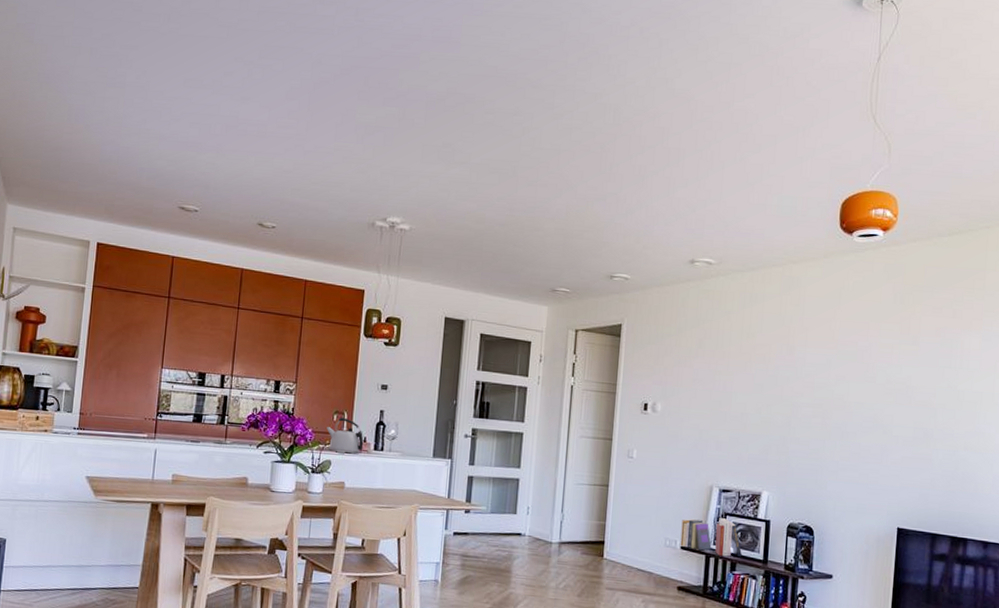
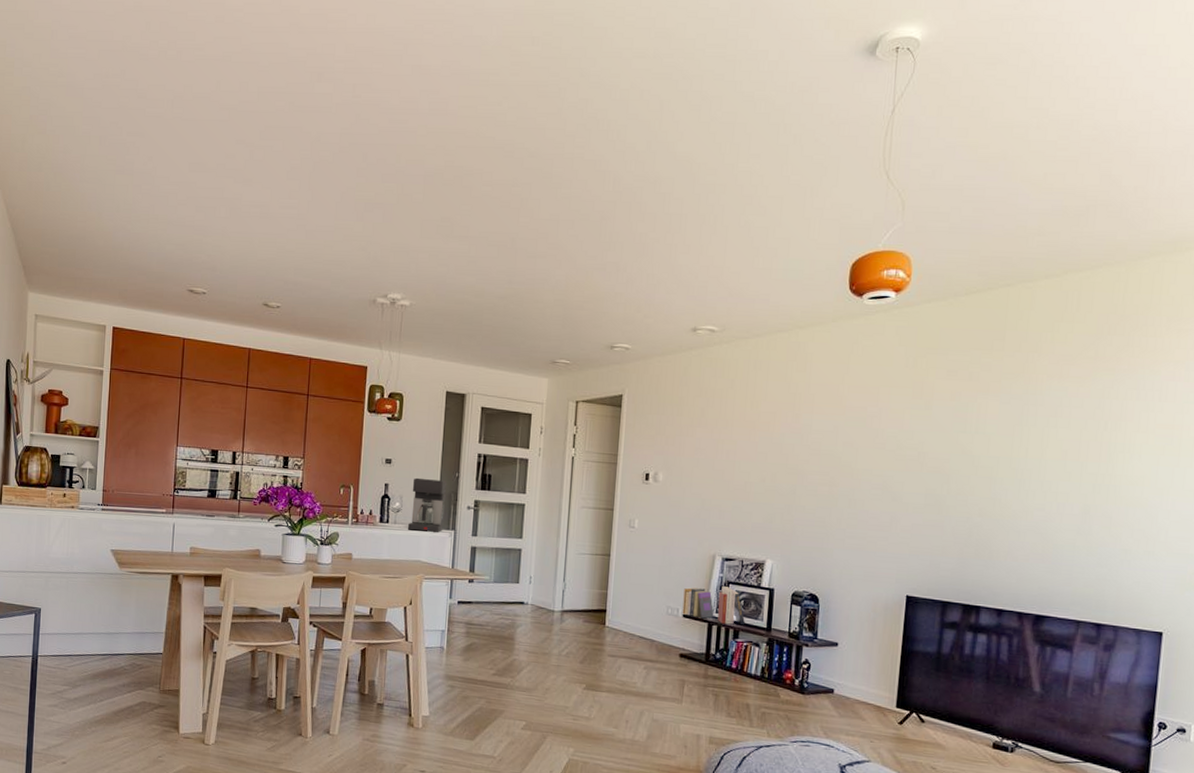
kettle: present [326,417,364,453] -> none [334,491,370,526]
coffee maker: none [402,404,444,462] -> present [407,477,446,533]

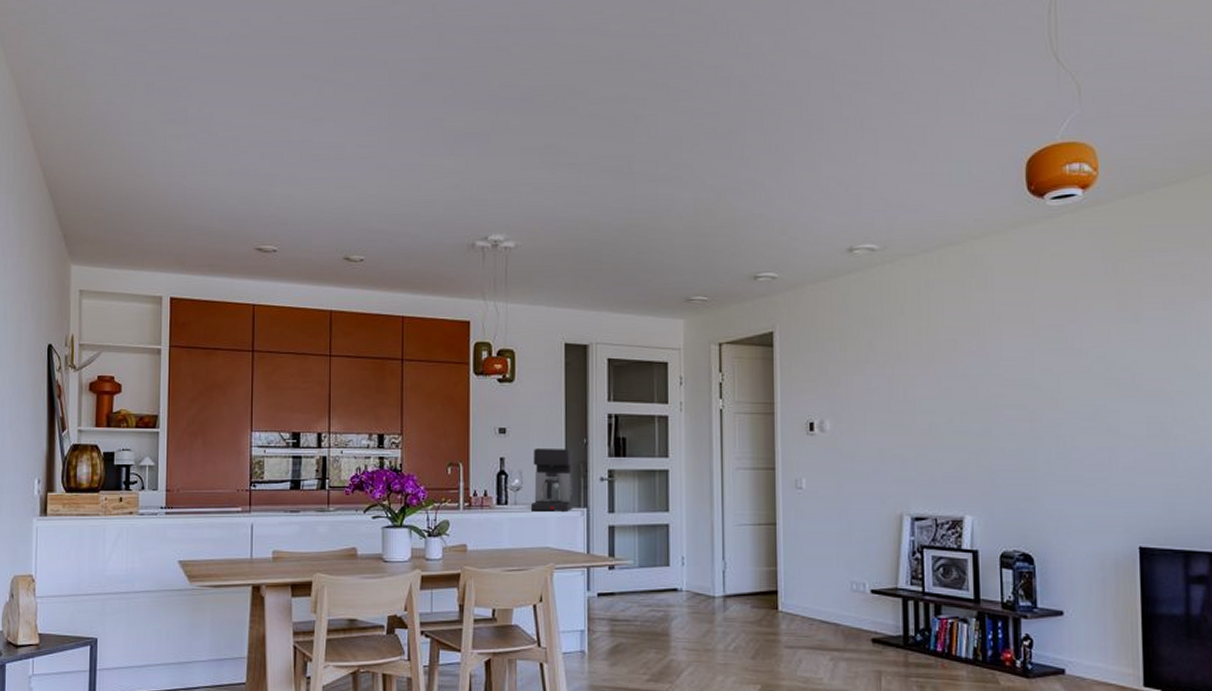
books: present [682,587,714,619] -> none [869,556,909,593]
books: present [718,585,746,626] -> none [911,551,948,598]

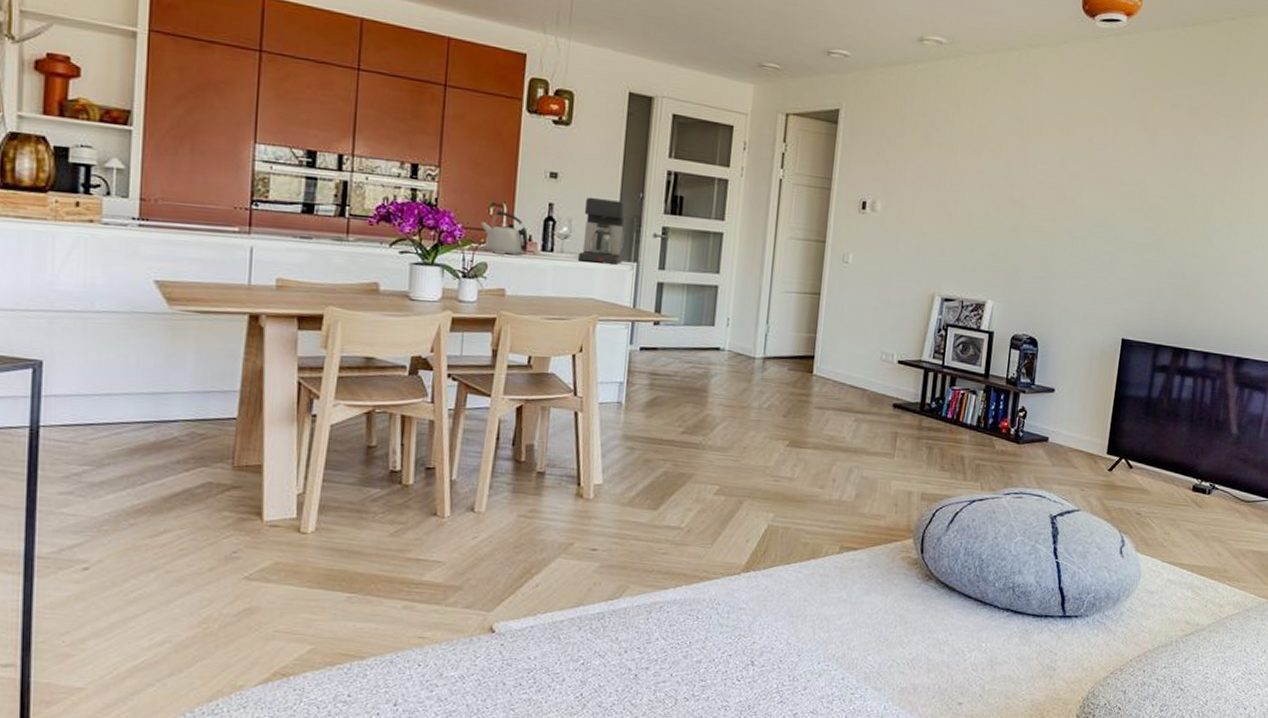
kettle: none [441,469,484,511] -> present [481,210,529,255]

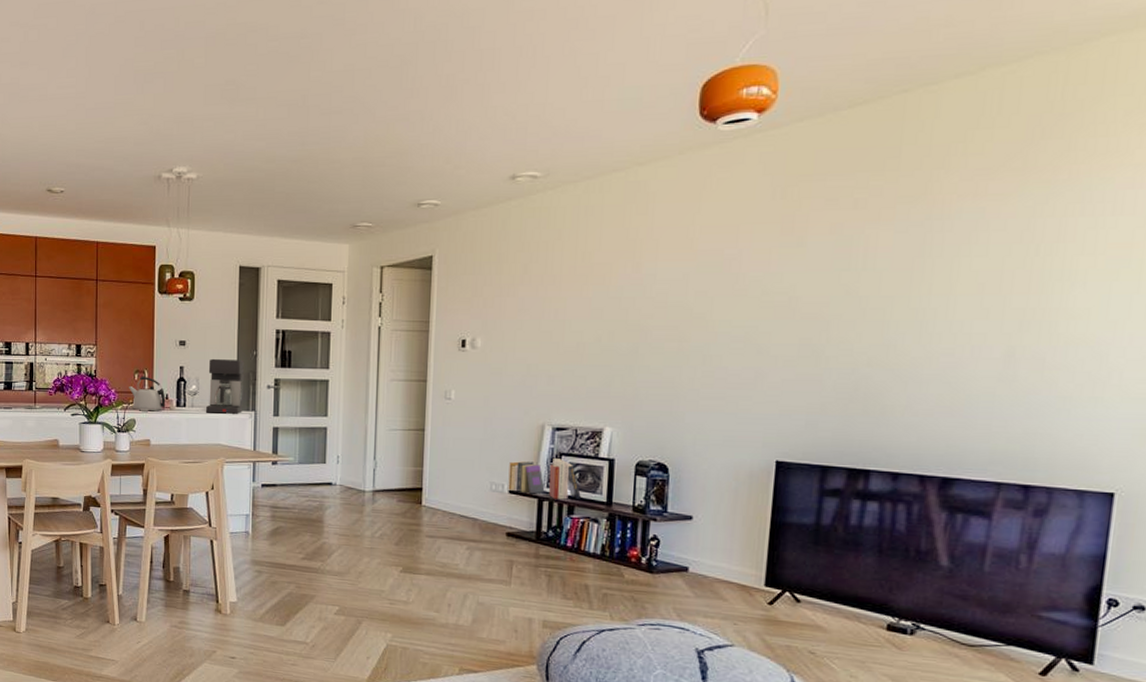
books: none [897,330,931,365] -> present [508,461,545,494]
books: none [934,328,964,372] -> present [549,457,582,500]

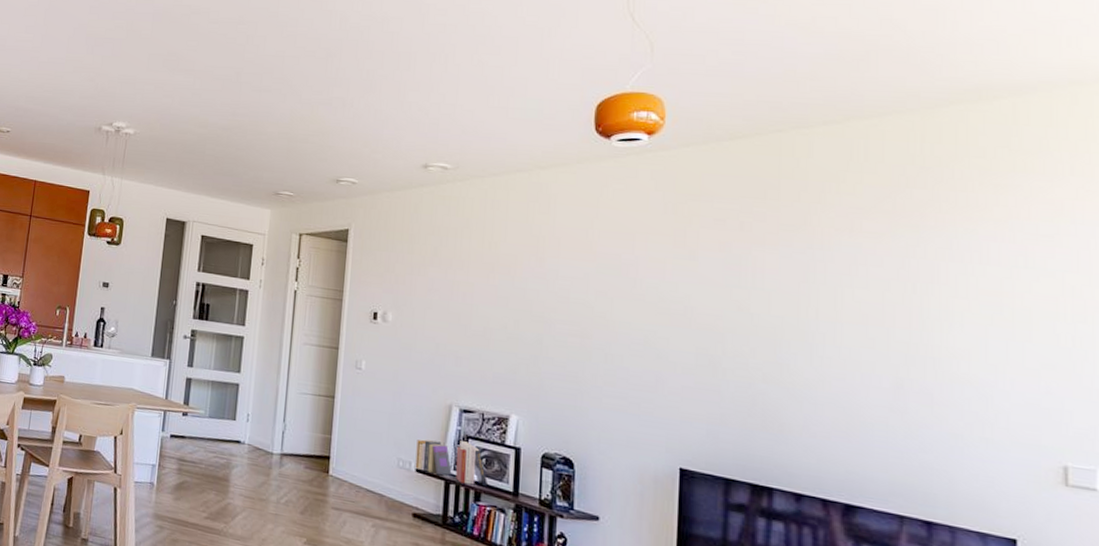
kettle: present [129,376,166,411] -> none [49,312,84,349]
coffee maker: present [205,358,244,415] -> none [121,303,163,362]

